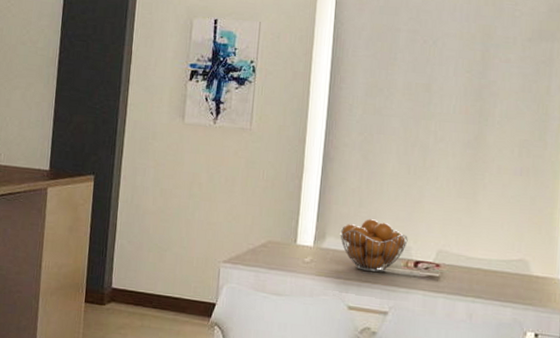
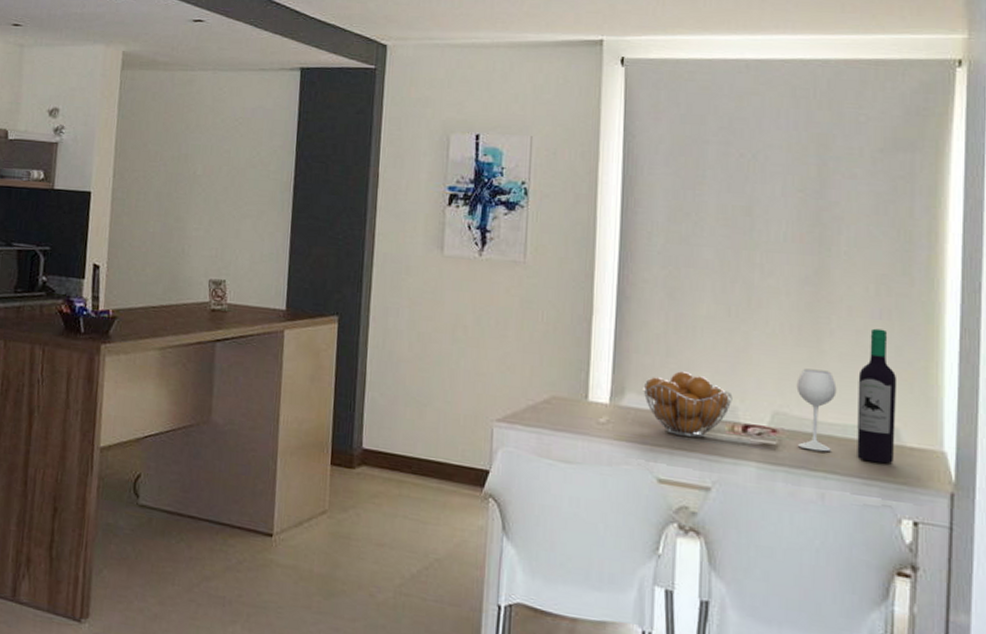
wine bottle: none [455,183,530,290] -> present [796,328,898,464]

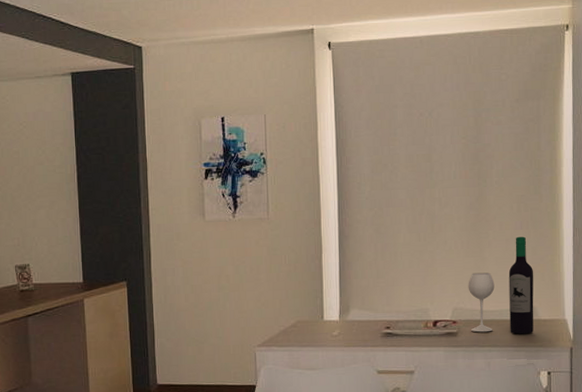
fruit basket: present [643,371,733,438] -> none [362,288,425,336]

